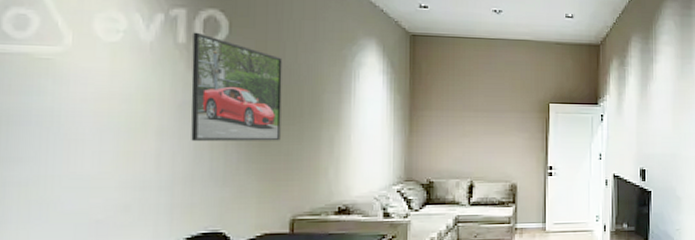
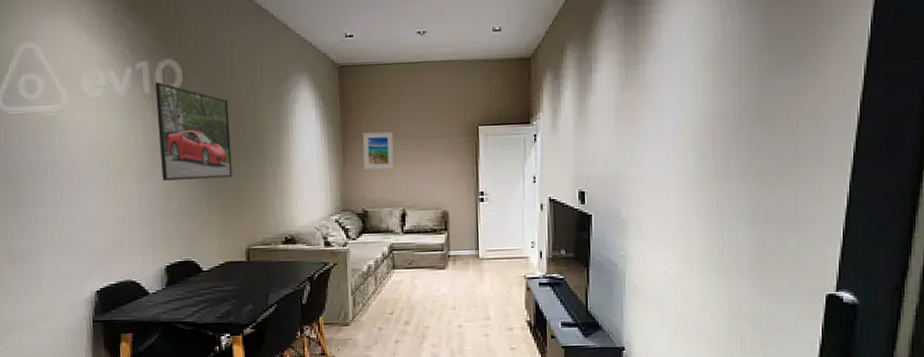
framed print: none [431,103,464,141] -> present [363,132,394,170]

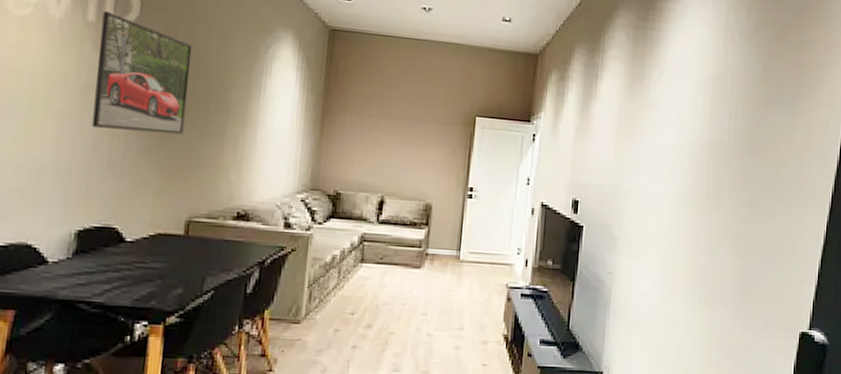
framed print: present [363,132,394,170] -> none [342,106,381,151]

